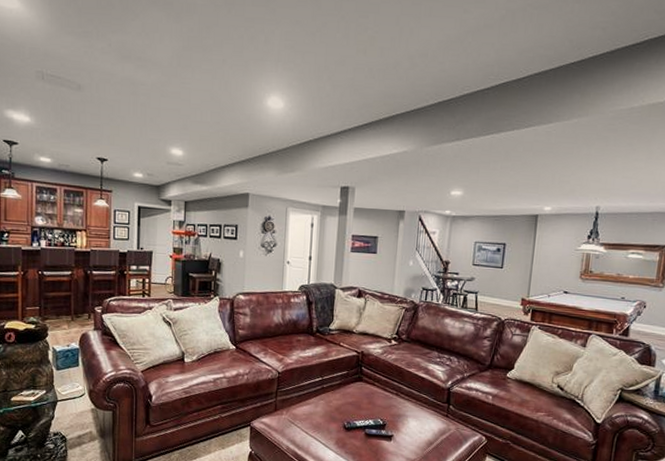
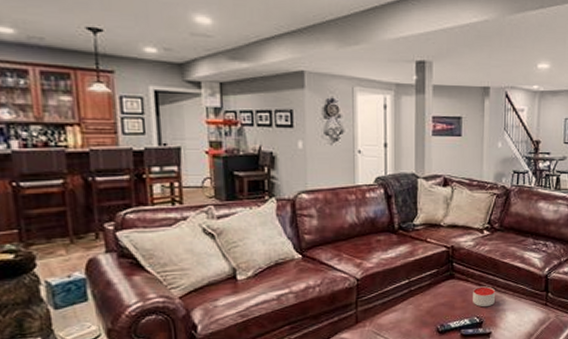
candle: none [378,391,399,411] -> present [473,286,495,307]

